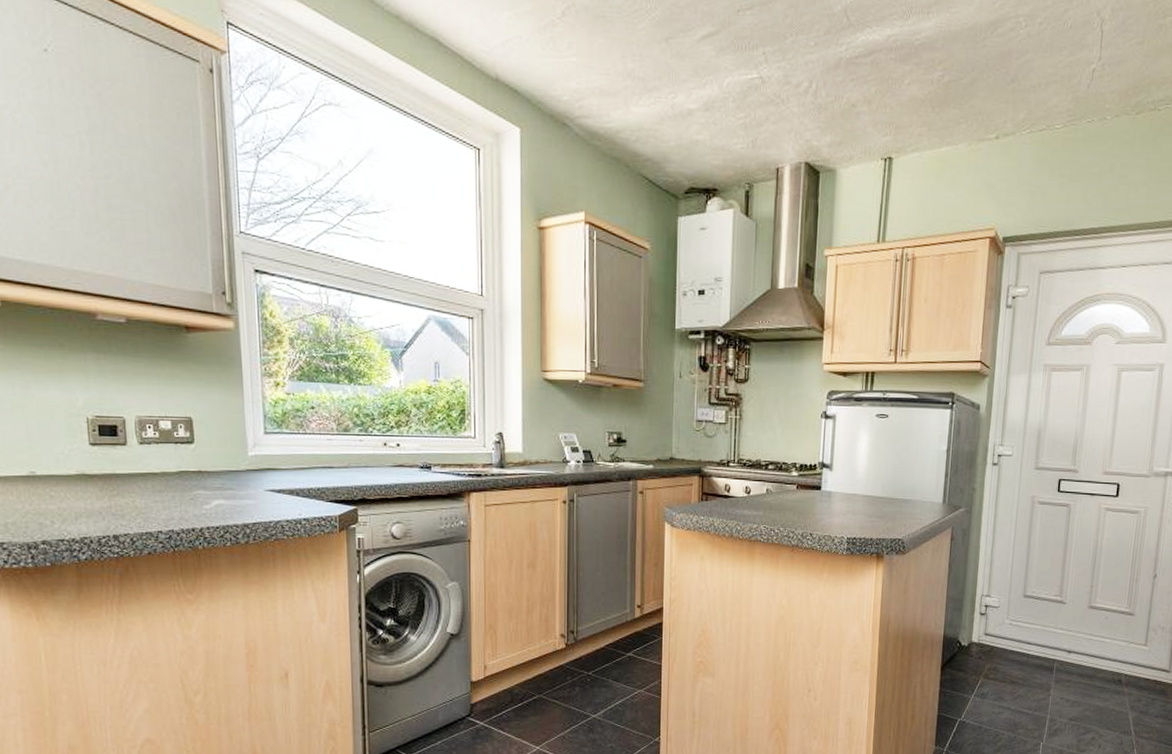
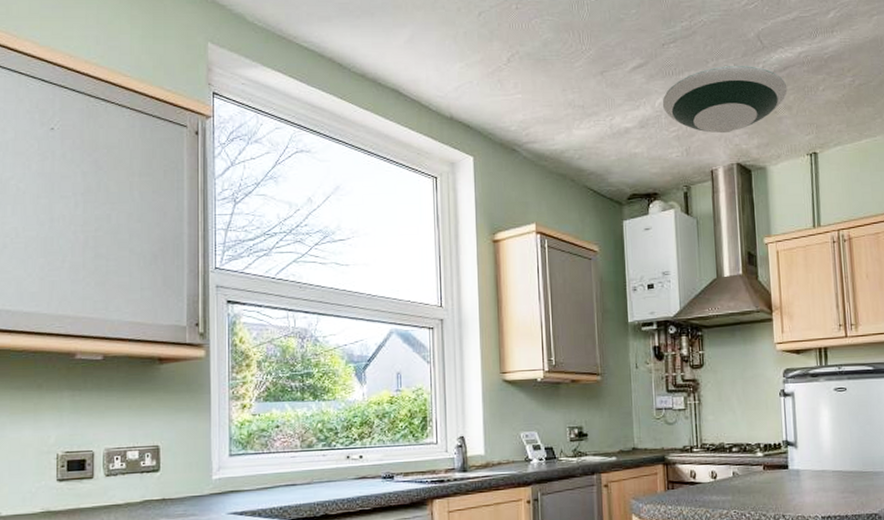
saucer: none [731,44,870,126] -> present [662,66,788,134]

